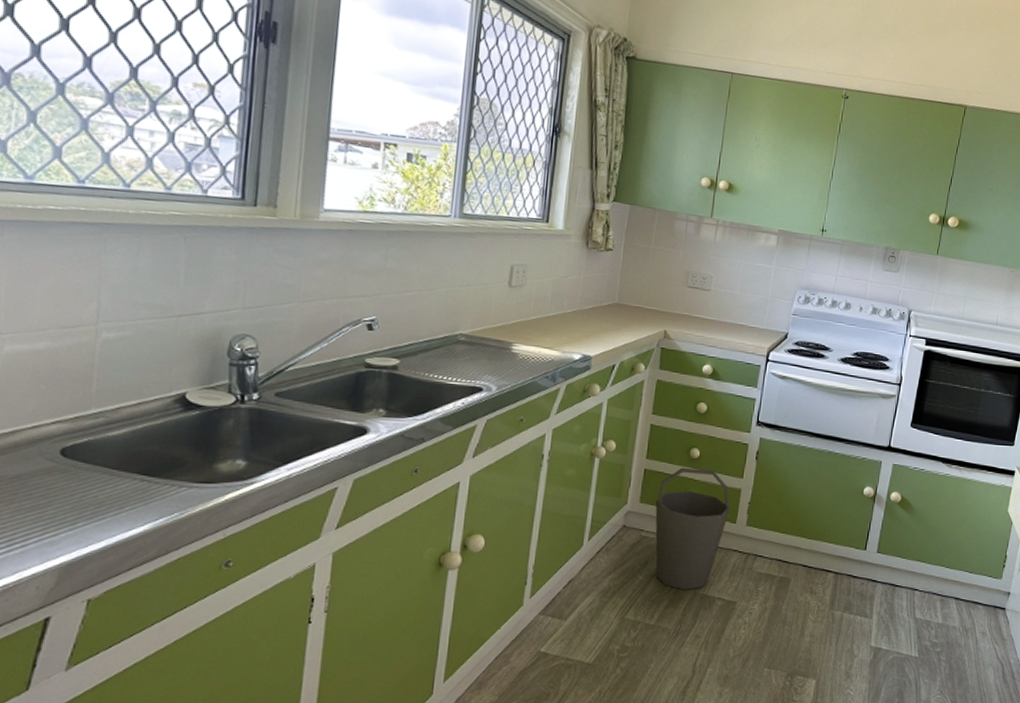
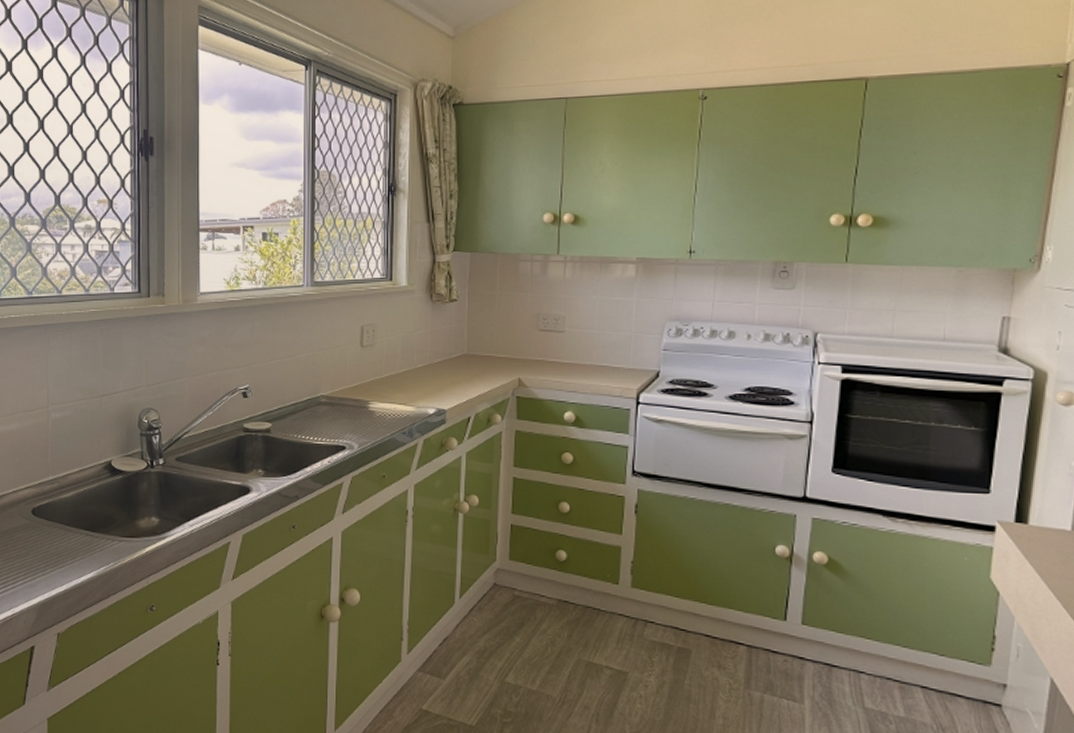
bucket: present [655,467,731,591] -> none [526,522,611,656]

